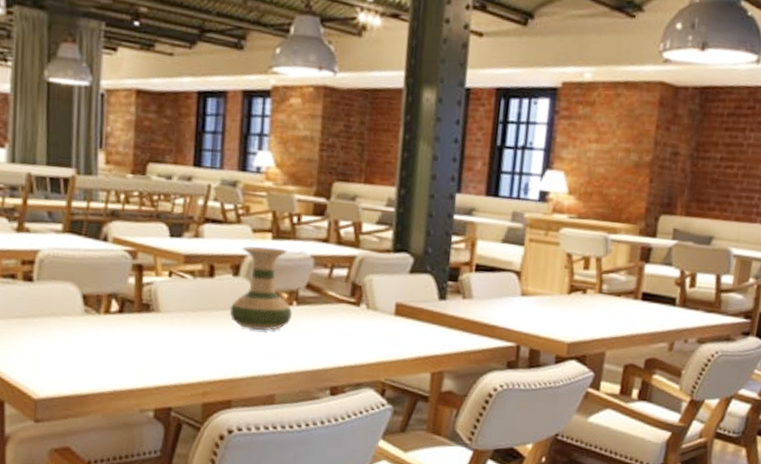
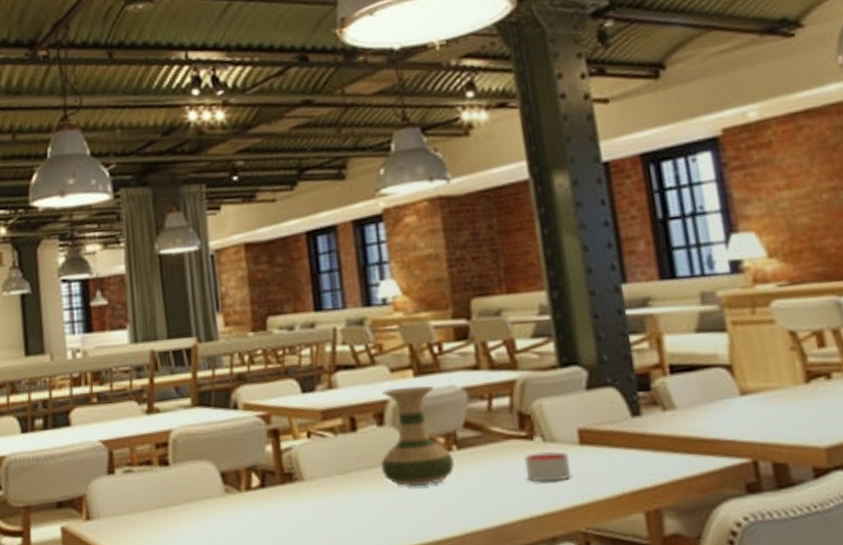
candle: none [348,317,384,342] -> present [524,452,572,483]

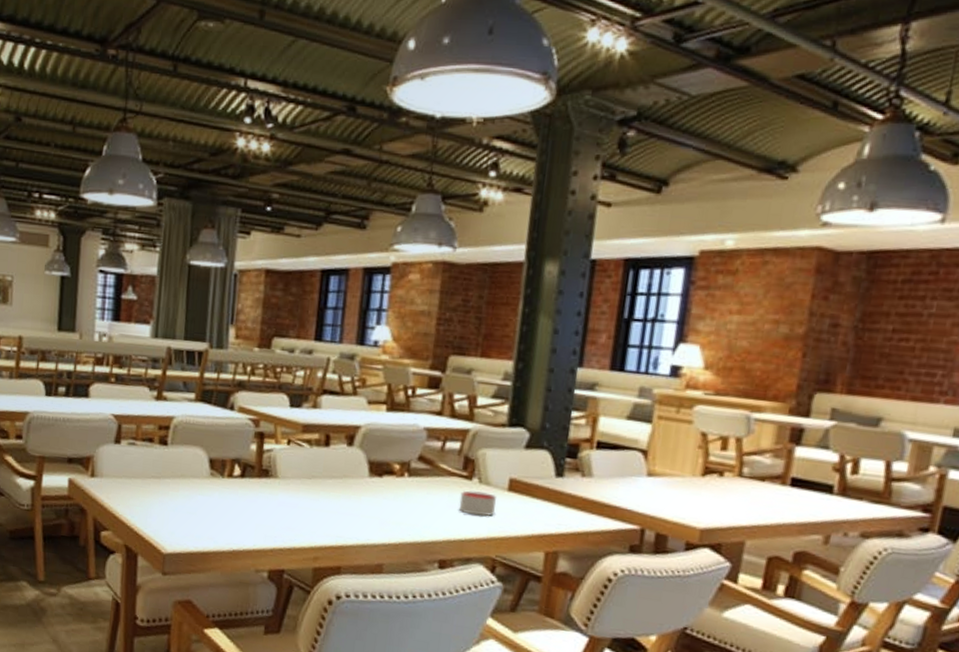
vase: present [380,385,454,486] -> none [342,417,404,500]

